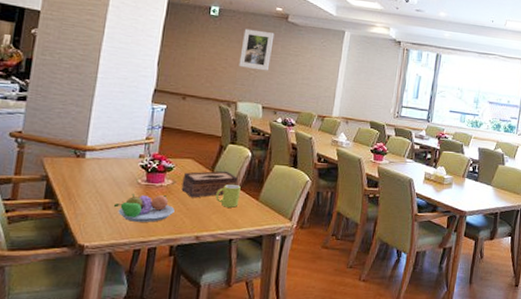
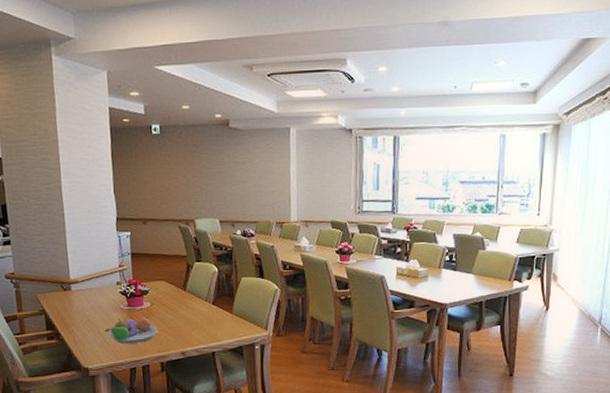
tissue box: present [181,171,239,198] -> none [159,288,211,317]
mug: present [215,184,241,208] -> none [192,300,215,323]
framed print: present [239,29,275,71] -> none [188,142,219,184]

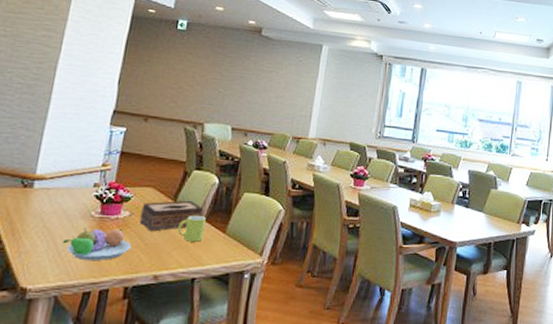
tissue box: none [159,288,211,317] -> present [139,200,204,232]
mug: none [192,300,215,323] -> present [177,215,206,242]

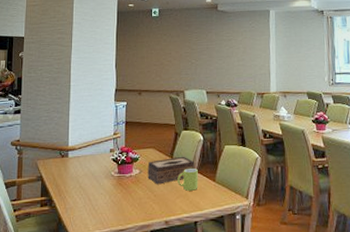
fruit bowl: present [63,228,131,261] -> none [95,185,144,212]

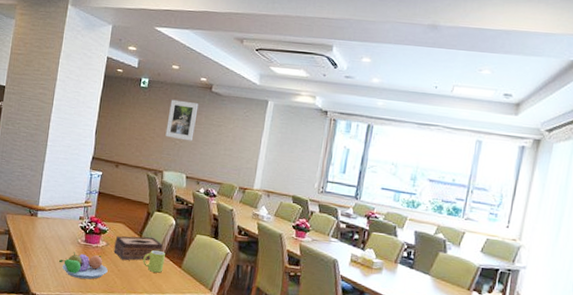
fruit bowl: none [95,185,144,212] -> present [59,252,108,280]
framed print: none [181,23,208,59] -> present [165,99,199,141]

